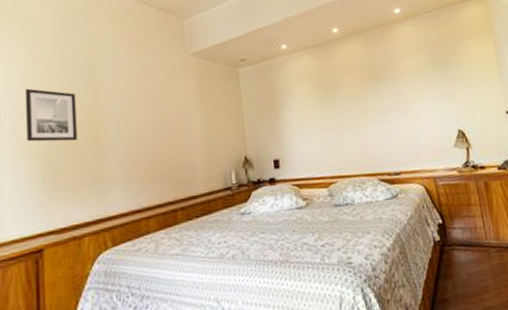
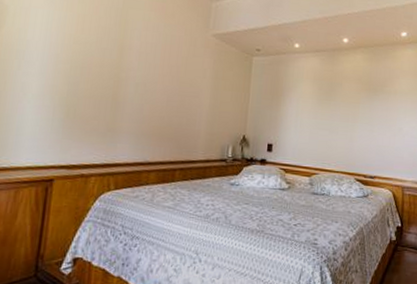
wall art: present [24,88,77,142] -> none [53,35,103,92]

